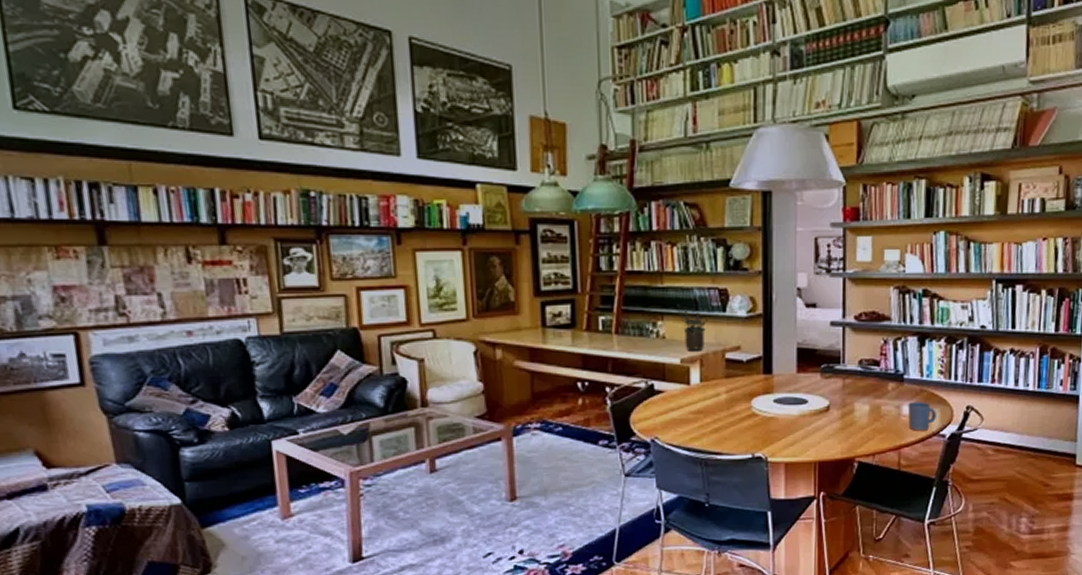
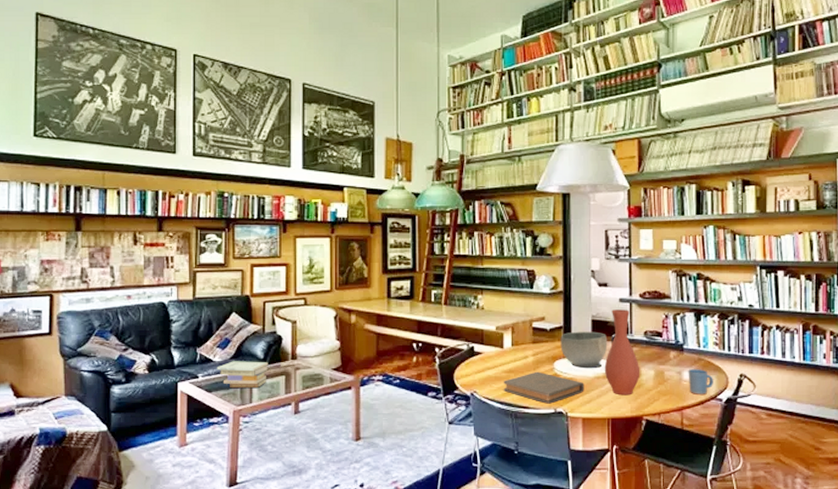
books: none [322,410,392,446] -> present [216,361,269,389]
potted plant: present [677,304,709,351] -> none [494,281,519,320]
book: none [690,411,788,448] -> present [503,371,584,404]
bowl: none [759,362,816,406] -> present [560,331,608,369]
vase: none [811,335,853,435] -> present [604,310,640,396]

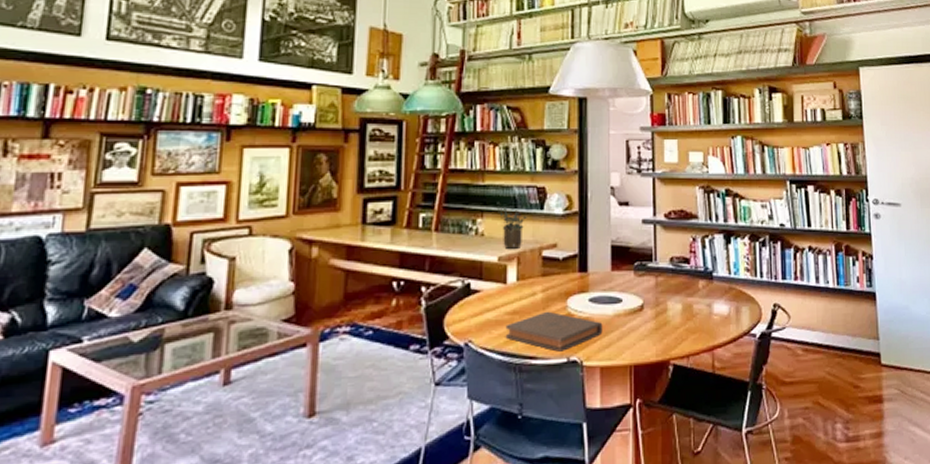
books: present [216,361,269,389] -> none [112,314,191,355]
potted plant: none [494,281,519,320] -> present [496,201,527,249]
bowl: present [560,331,608,369] -> none [575,259,629,305]
vase: present [604,310,640,396] -> none [625,232,666,336]
mug: present [688,369,713,395] -> none [718,300,746,331]

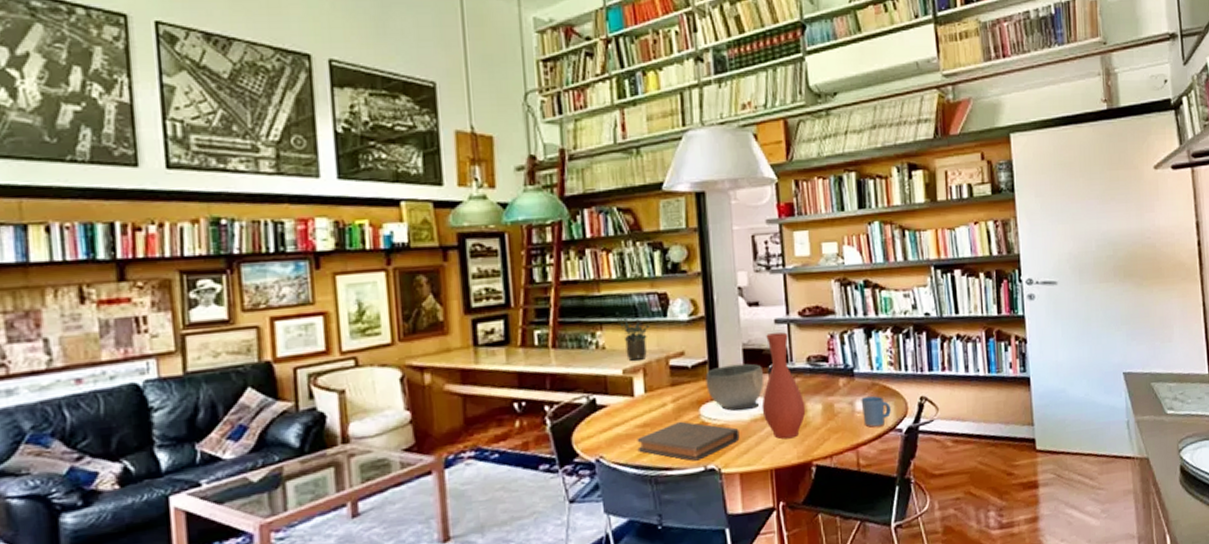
bowl: none [575,259,629,305] -> present [705,363,765,411]
vase: none [625,232,666,336] -> present [761,332,806,439]
mug: none [718,300,746,331] -> present [861,396,891,428]

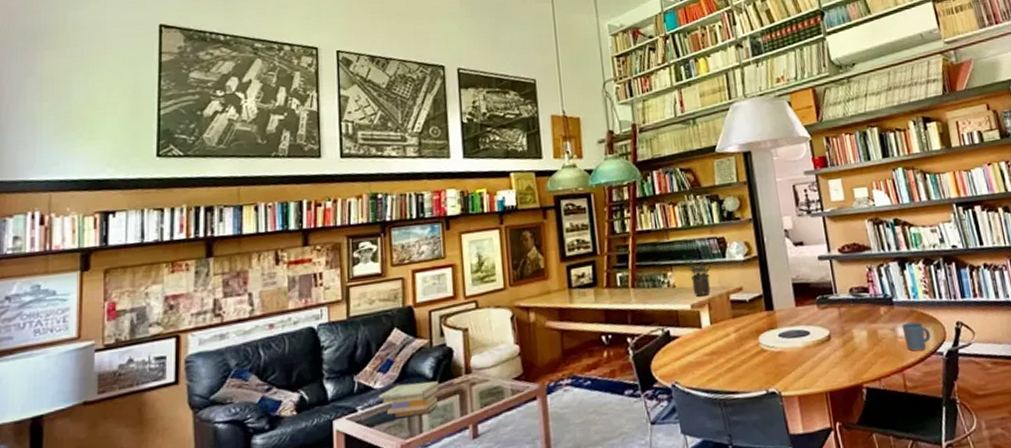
books: none [228,451,309,495] -> present [378,381,440,419]
book: present [637,421,740,461] -> none [706,349,796,385]
bowl: present [705,363,765,411] -> none [761,296,814,339]
vase: present [761,332,806,439] -> none [812,267,853,364]

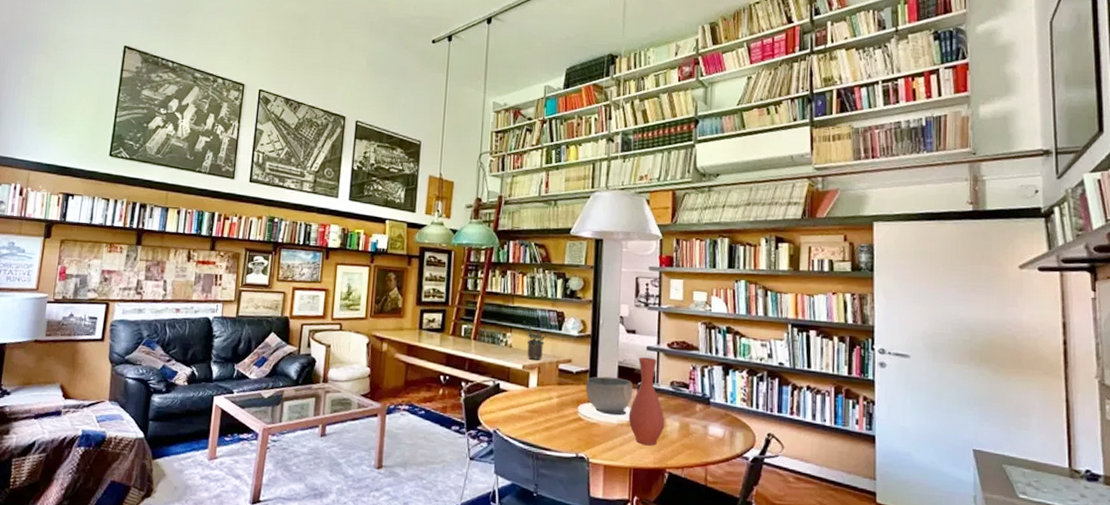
books: present [378,381,440,419] -> none [251,379,301,409]
bowl: none [761,296,814,339] -> present [585,376,633,415]
vase: none [812,267,853,364] -> present [628,357,665,446]
mug: present [902,322,931,352] -> none [713,424,740,452]

